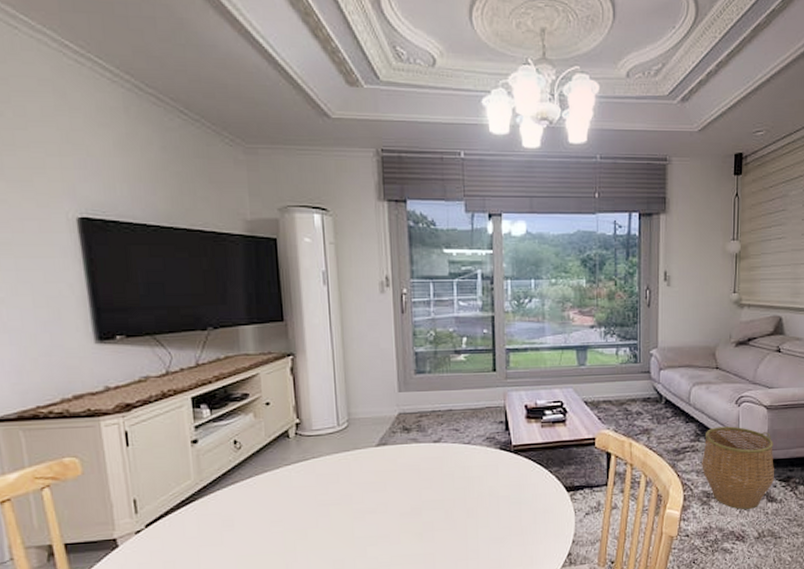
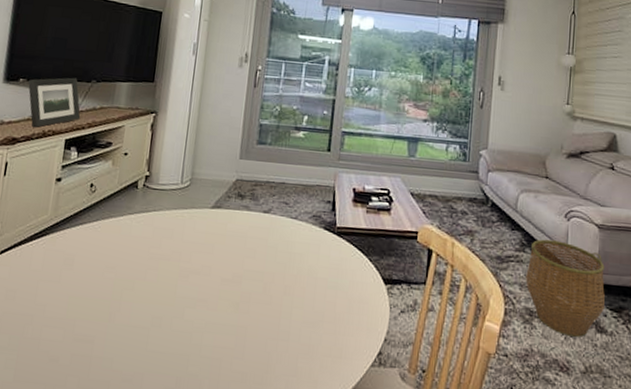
picture frame: none [128,327,204,390] -> present [28,77,81,128]

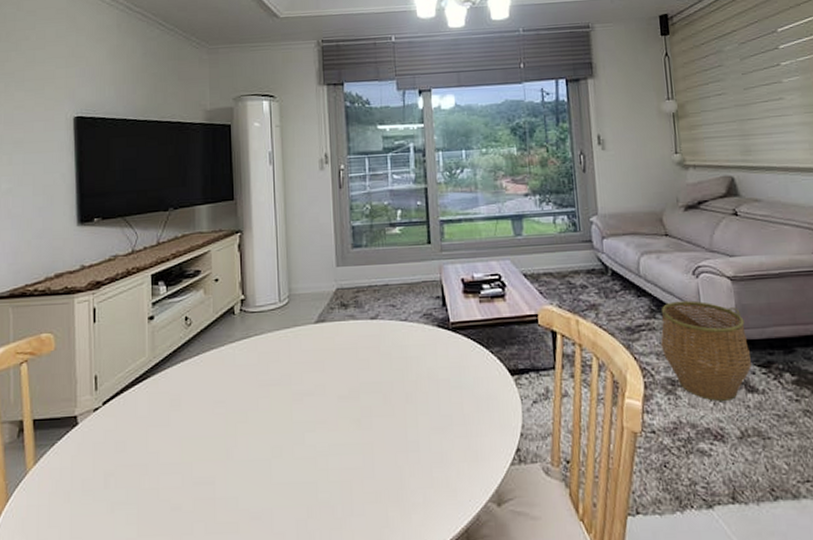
picture frame: present [28,77,81,128] -> none [104,208,163,268]

